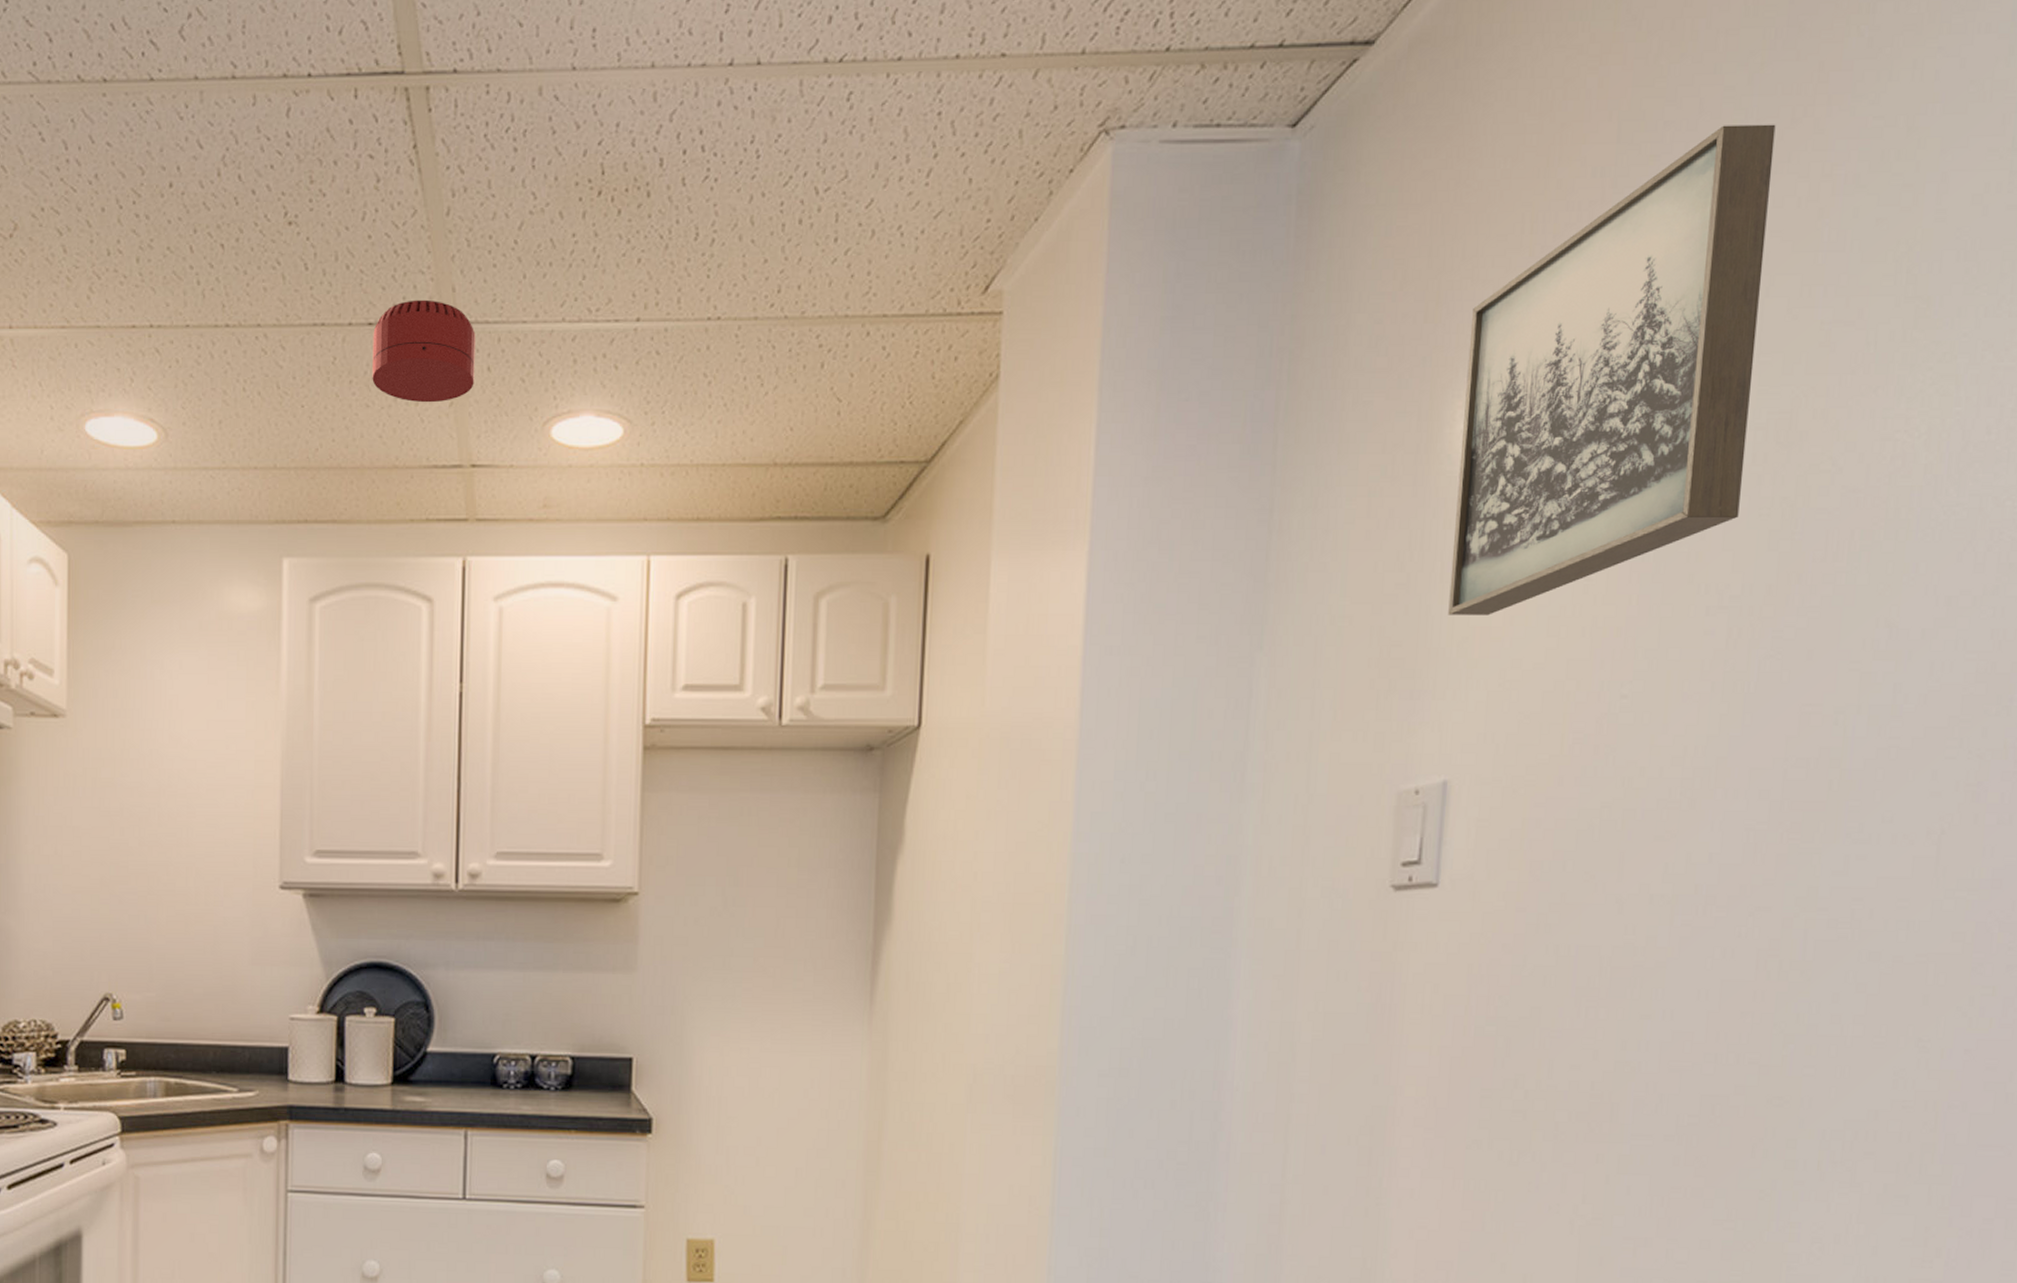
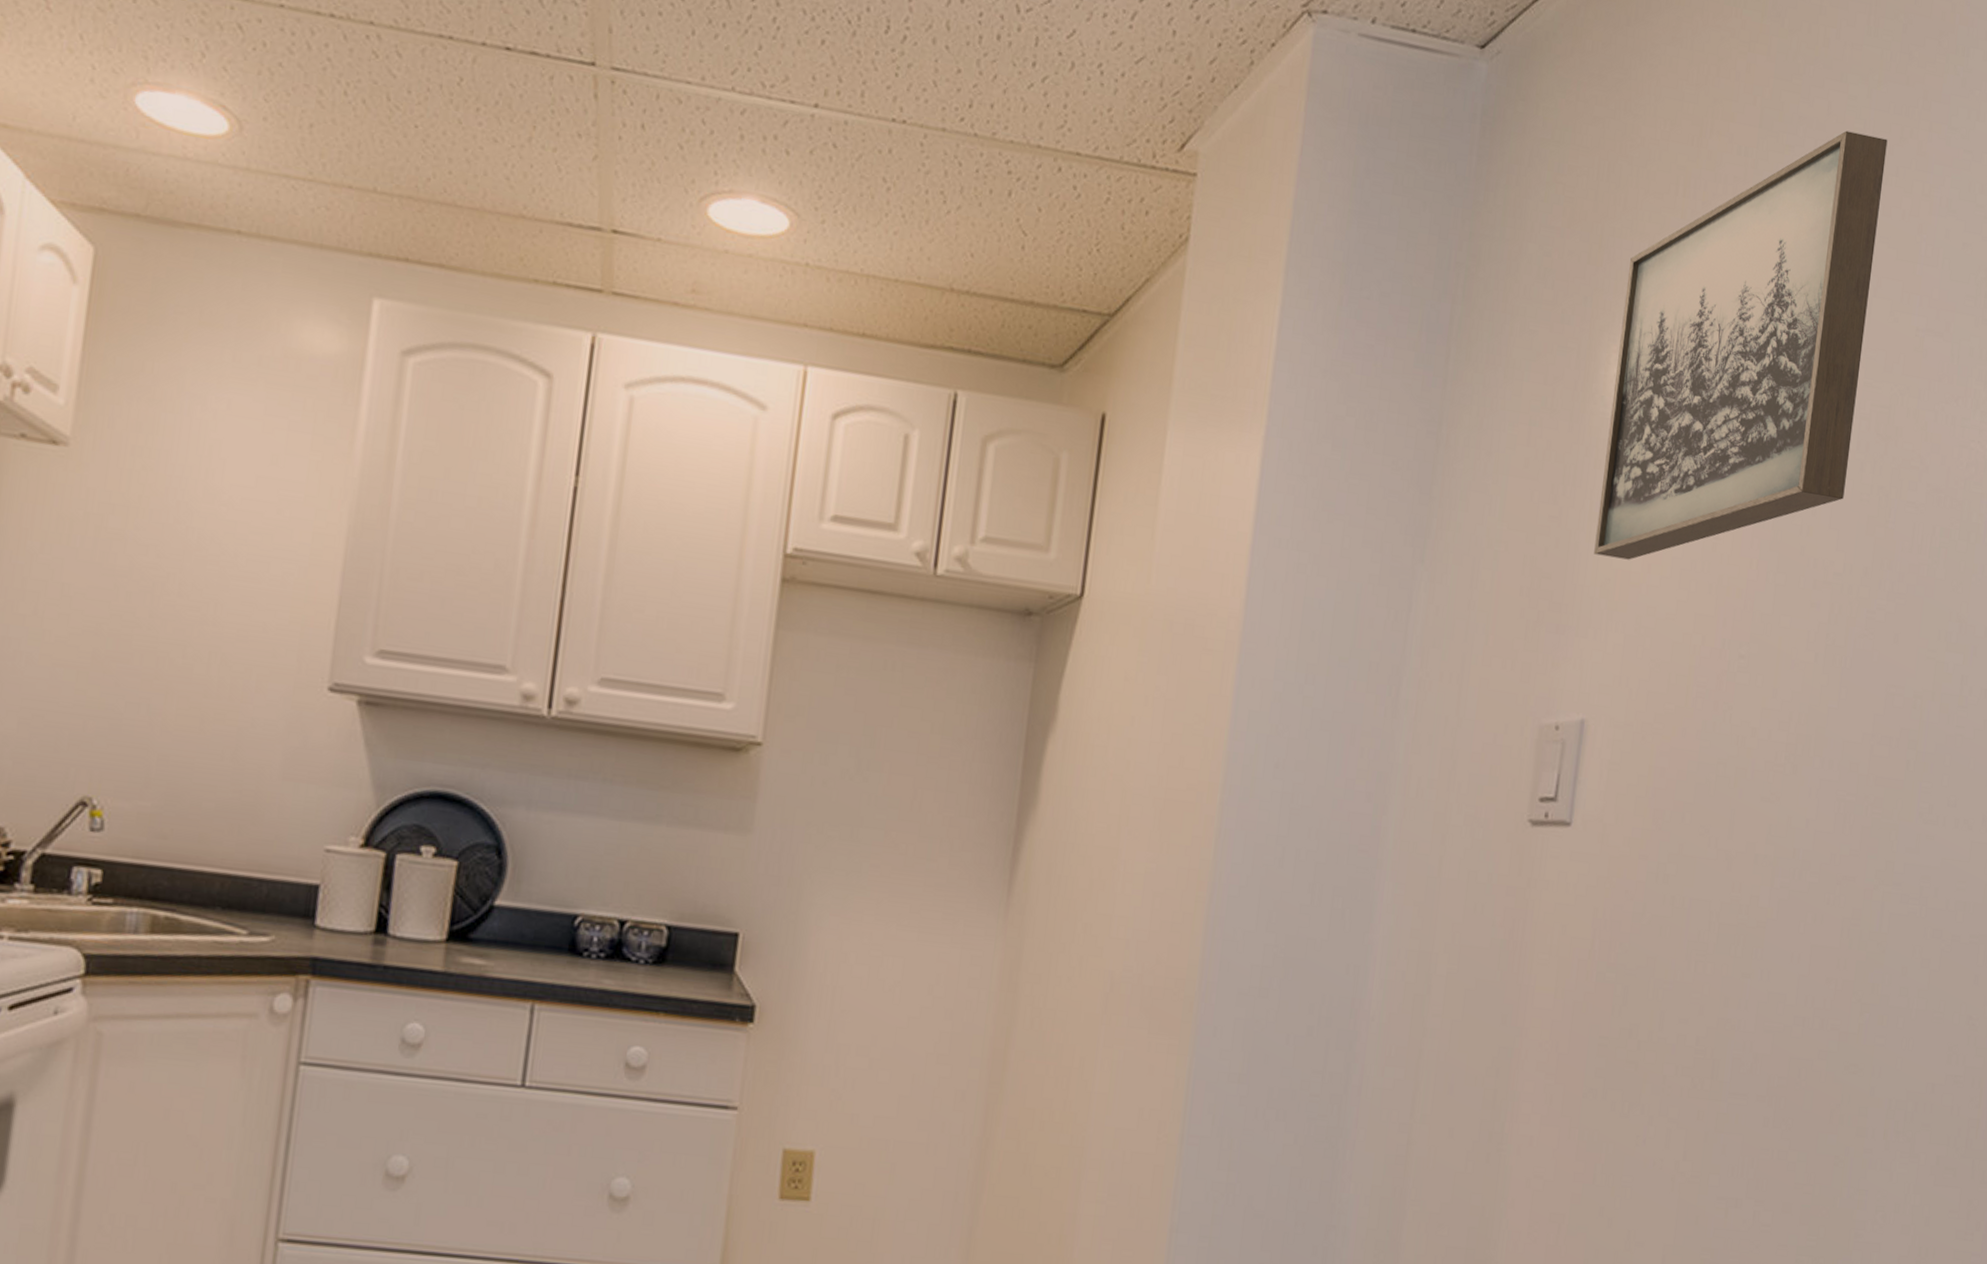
smoke detector: present [372,299,476,403] -> none [504,31,631,153]

